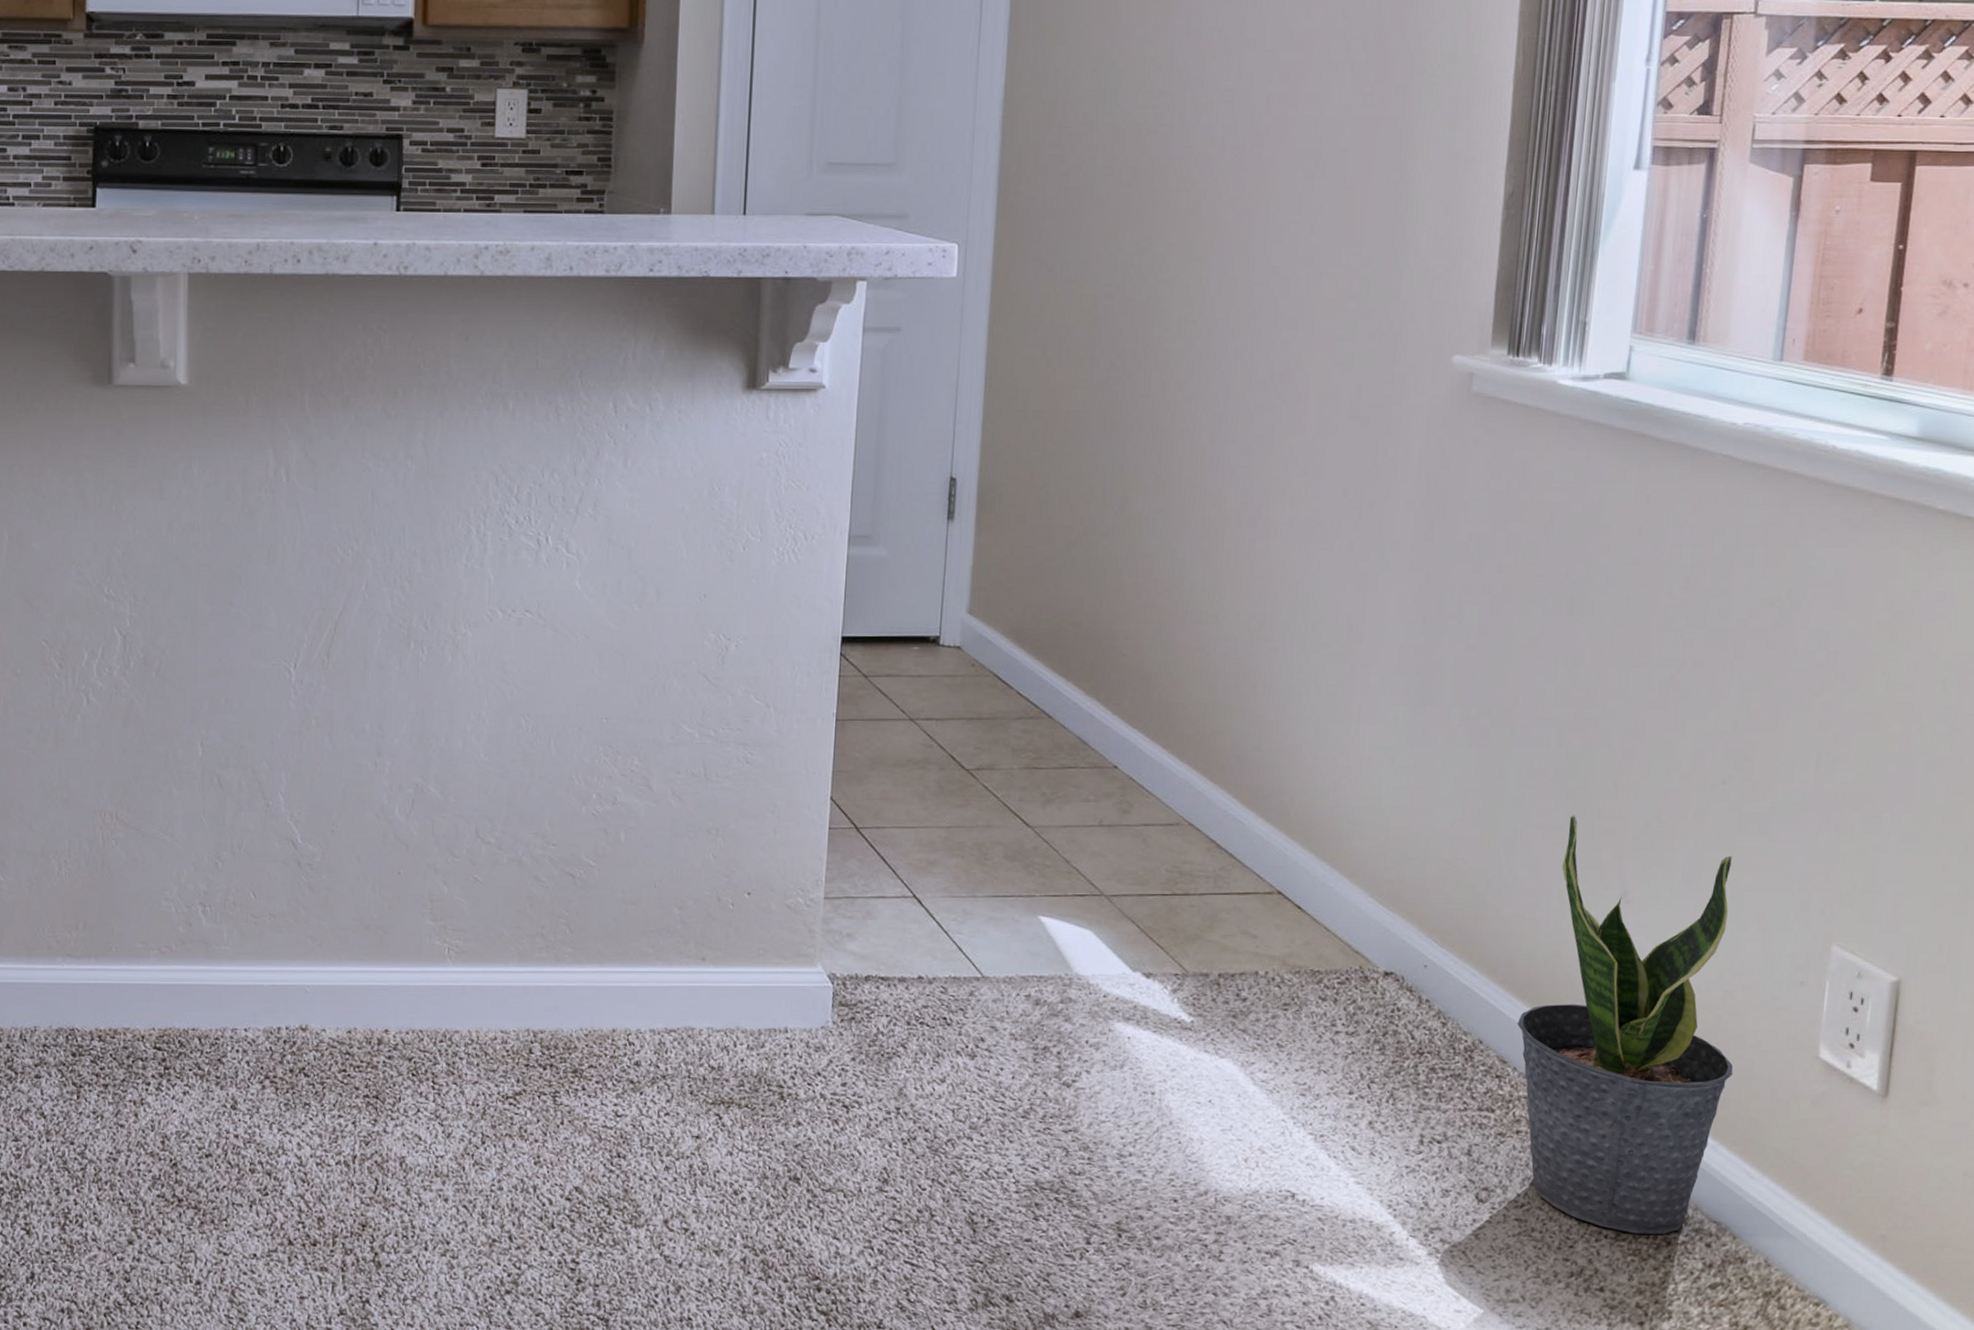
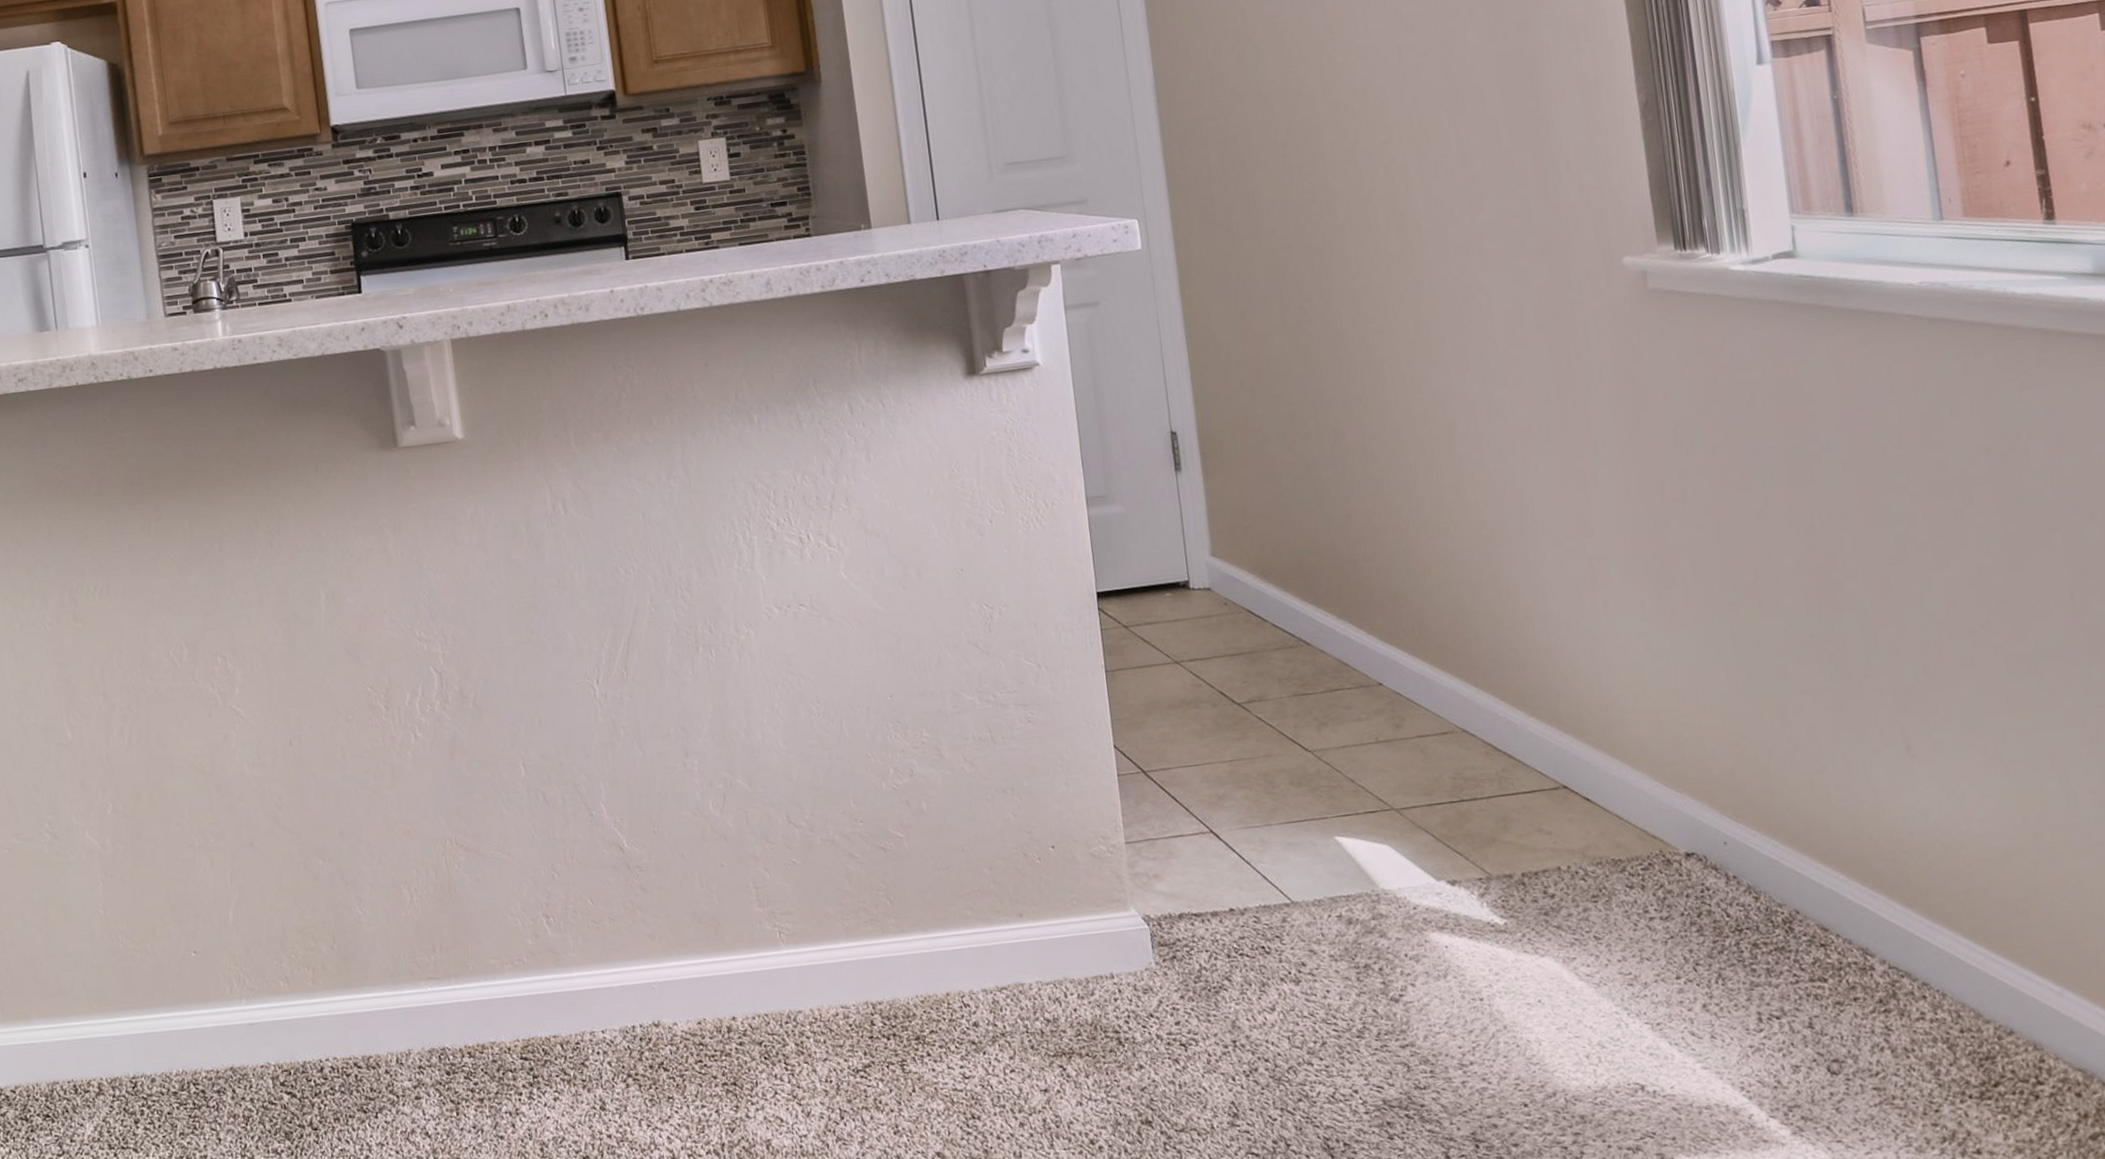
potted plant: present [1517,814,1733,1234] -> none [1830,676,2062,1091]

